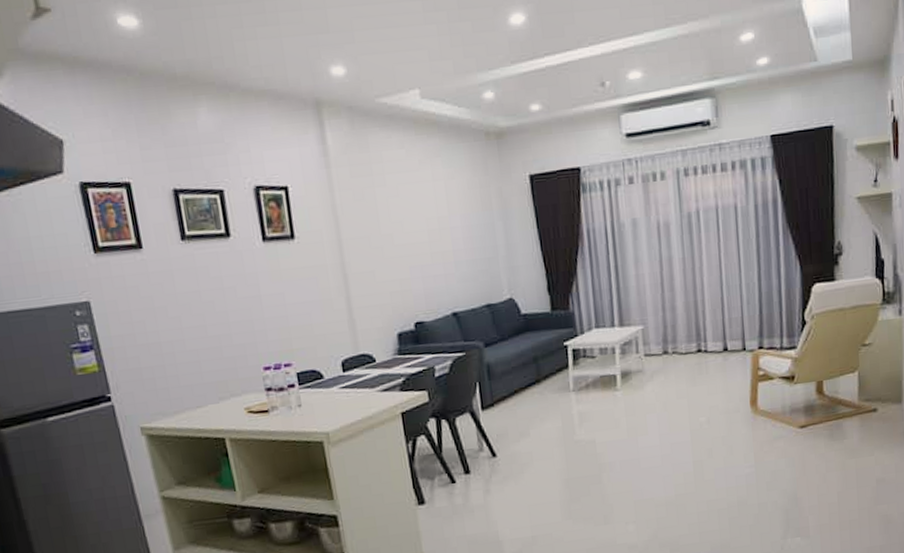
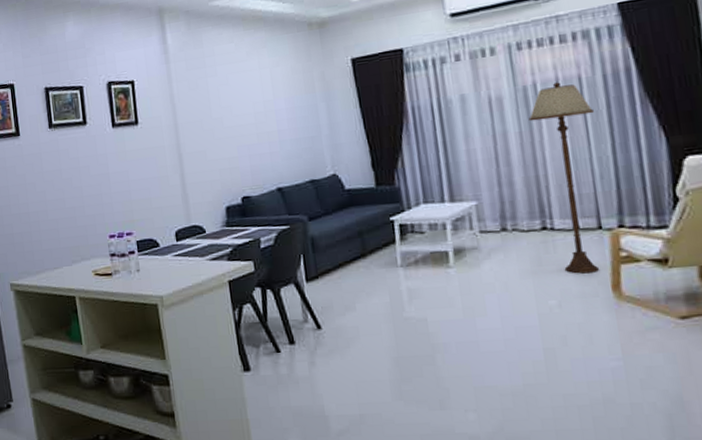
floor lamp: none [691,210,747,392] -> present [528,82,599,274]

